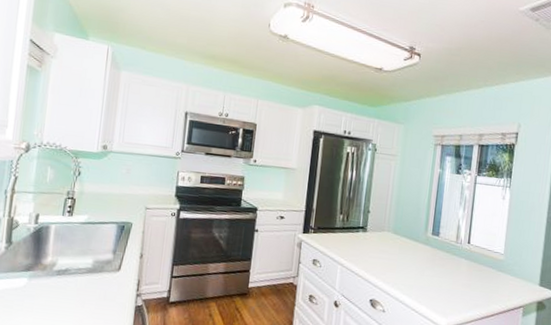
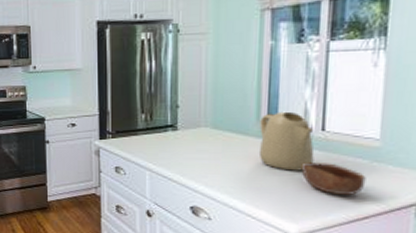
kettle: none [425,225,463,275] -> present [260,111,315,171]
bowl: none [452,268,494,297] -> present [301,162,366,196]

